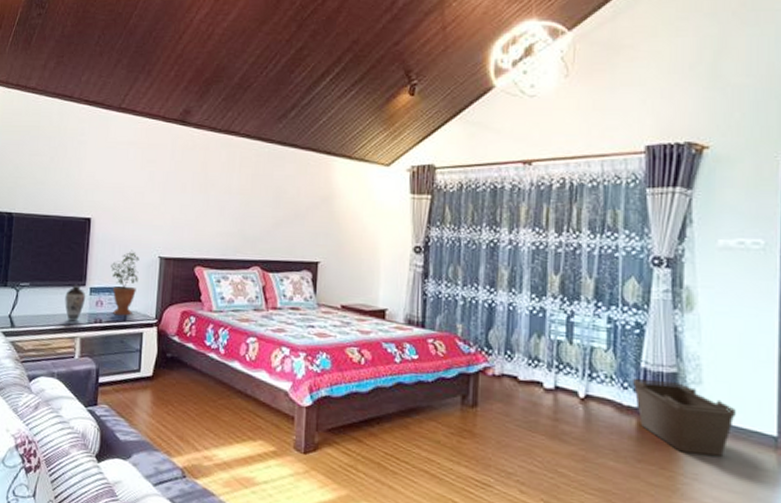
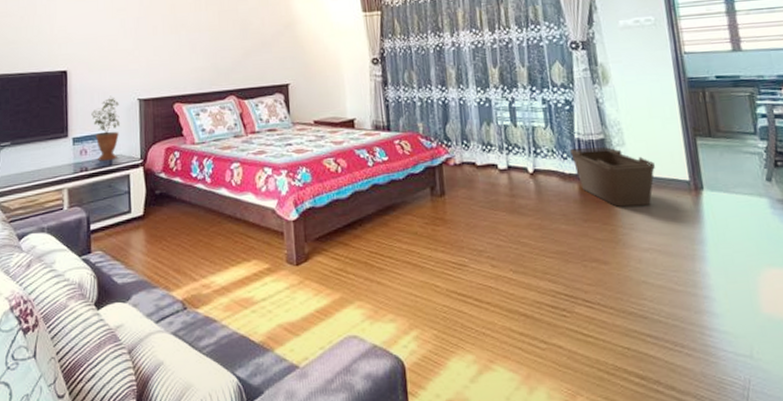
decorative vase: present [64,285,86,321] -> none [48,137,70,174]

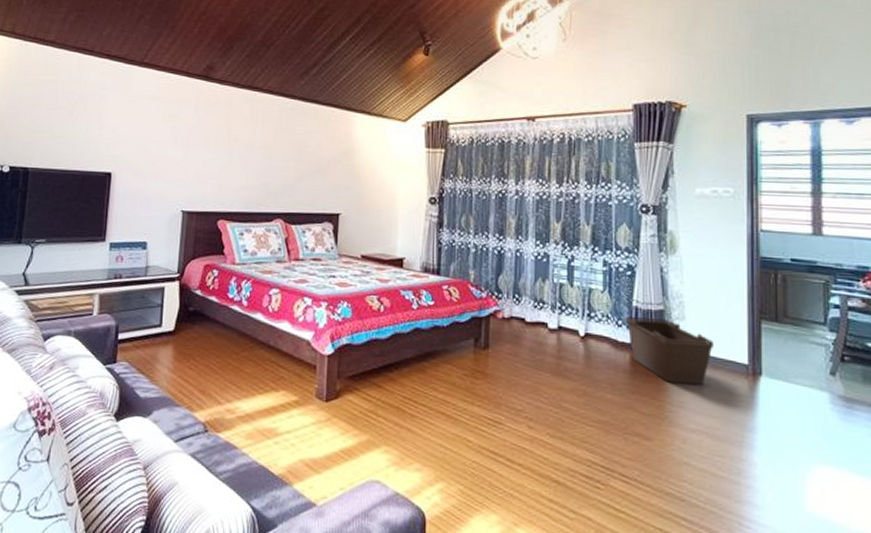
potted plant: present [91,95,120,161] -> none [132,204,161,271]

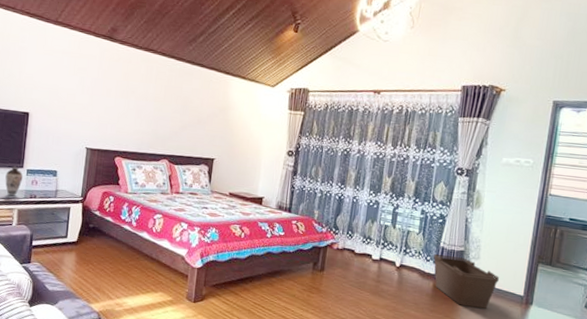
decorative vase: none [83,240,106,278] -> present [5,166,24,196]

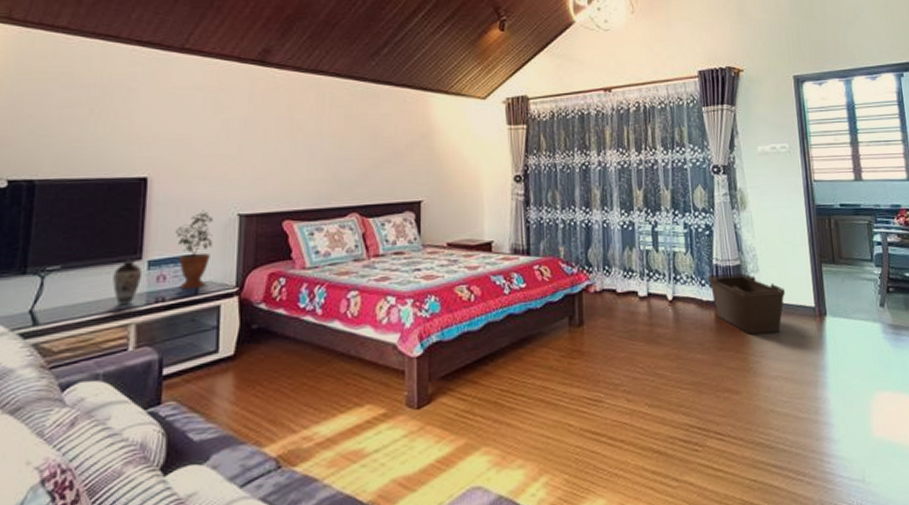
potted plant: none [45,140,70,194] -> present [176,209,213,290]

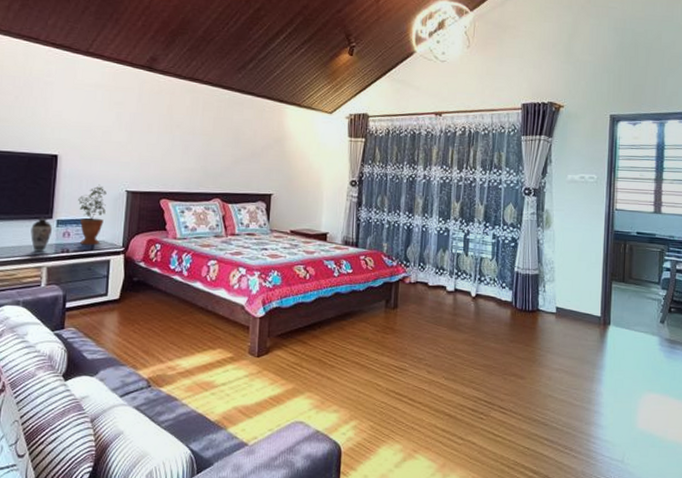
bicycle basket: present [708,273,785,335] -> none [509,280,575,333]

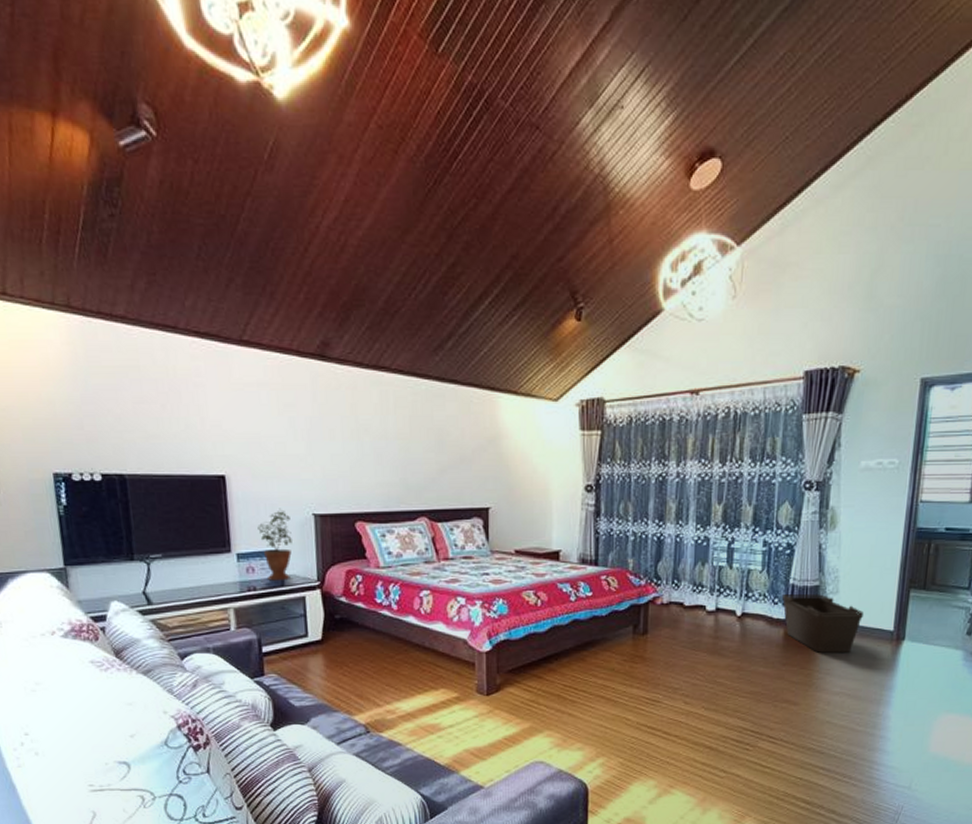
decorative vase: present [30,218,53,252] -> none [208,552,234,592]
bicycle basket: none [509,280,575,333] -> present [782,594,863,653]

